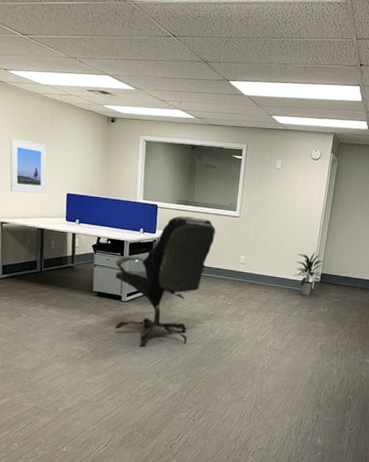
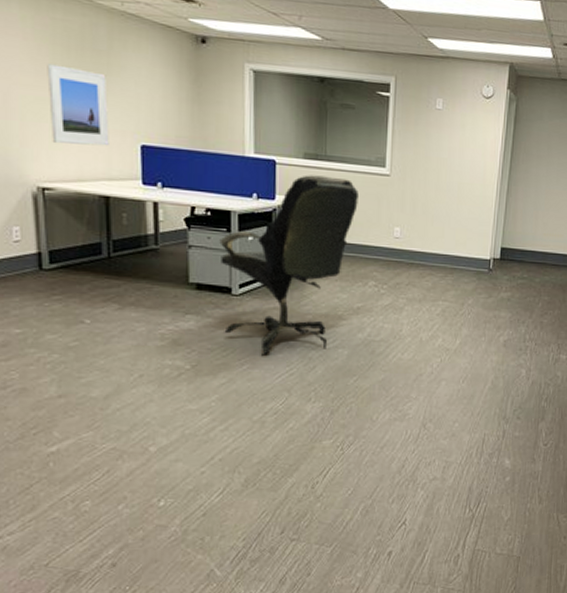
indoor plant: present [293,252,324,296] -> none [465,220,504,278]

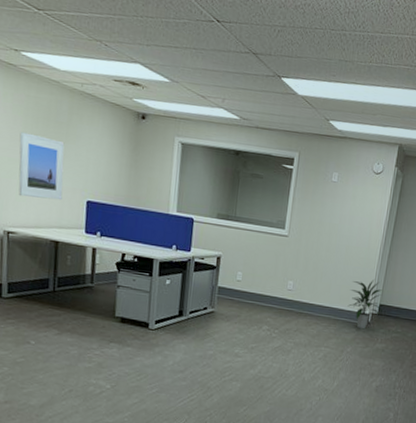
office chair: present [219,175,358,357] -> none [141,232,260,383]
indoor plant: none [465,220,504,278] -> present [347,280,382,330]

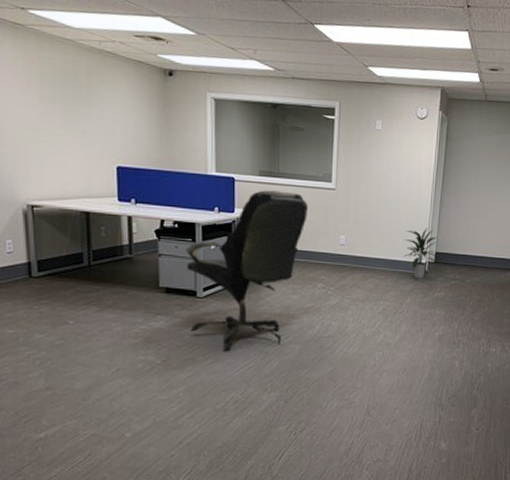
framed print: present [18,132,65,201] -> none [35,97,89,168]
office chair: none [141,232,260,383] -> present [186,190,308,352]

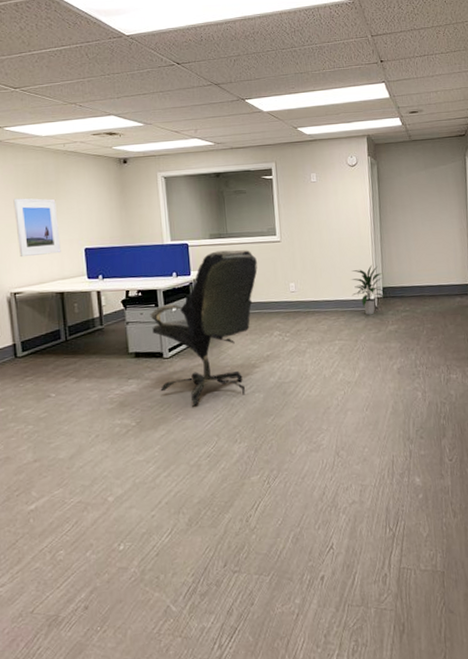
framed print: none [35,97,89,168] -> present [13,198,61,258]

